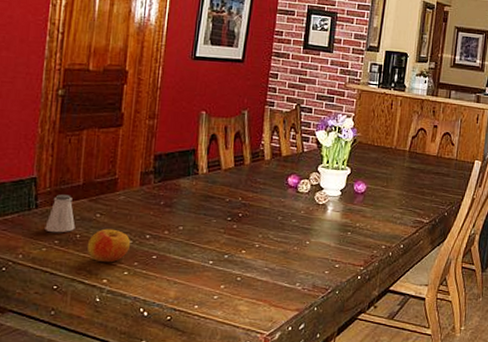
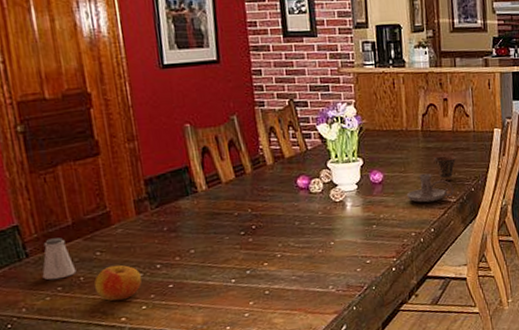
candle holder: none [384,191,429,219] -> present [406,173,455,203]
cup: none [415,177,436,202] -> present [434,155,457,182]

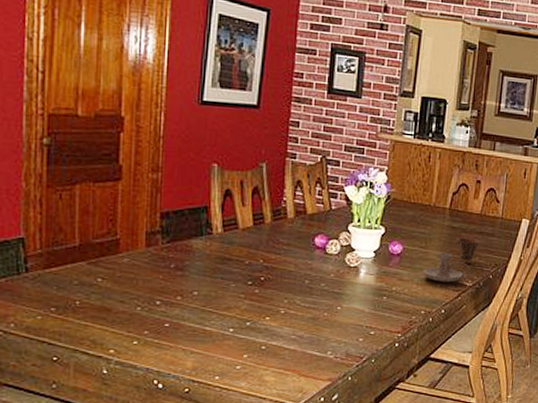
saltshaker: present [42,237,76,280] -> none [38,257,74,300]
apple: present [93,265,143,301] -> none [88,294,139,332]

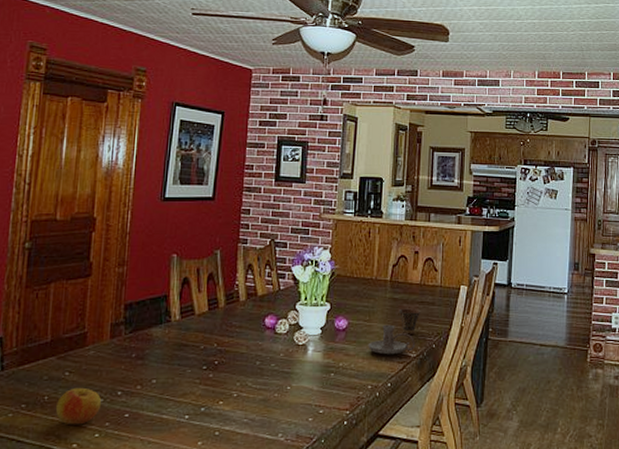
apple: none [88,294,139,332] -> present [55,387,102,425]

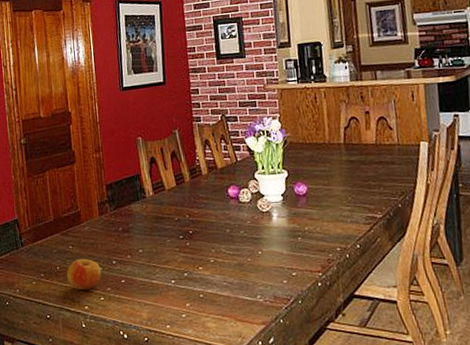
candle holder: present [368,324,416,355] -> none [330,186,380,217]
cup: present [399,308,421,335] -> none [358,169,381,196]

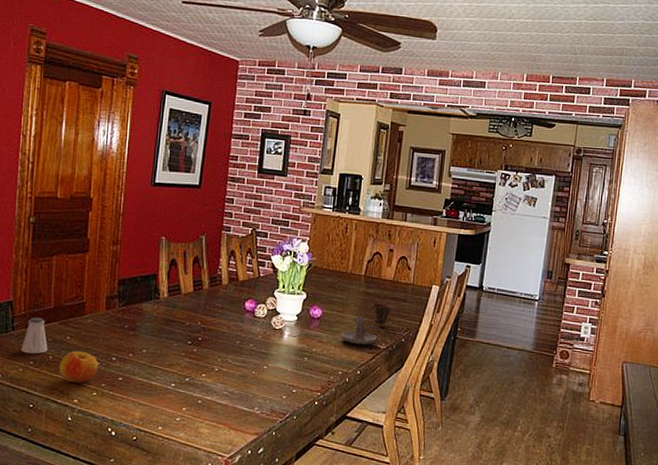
saltshaker: none [31,231,55,267] -> present [21,317,48,354]
candle holder: none [330,186,380,217] -> present [340,316,386,345]
cup: none [358,169,381,196] -> present [372,303,393,328]

